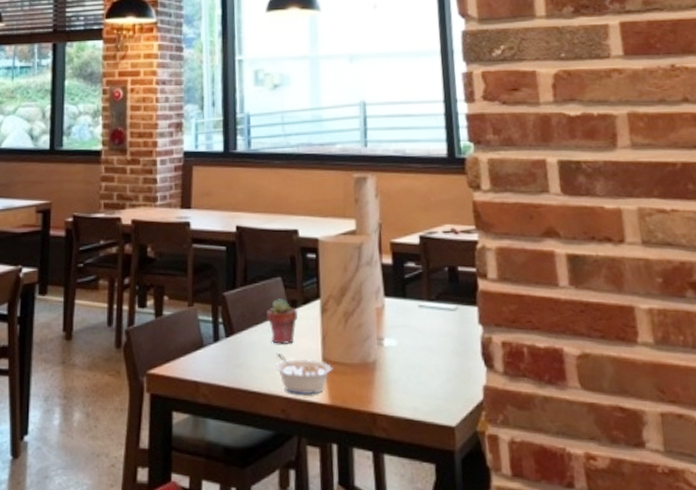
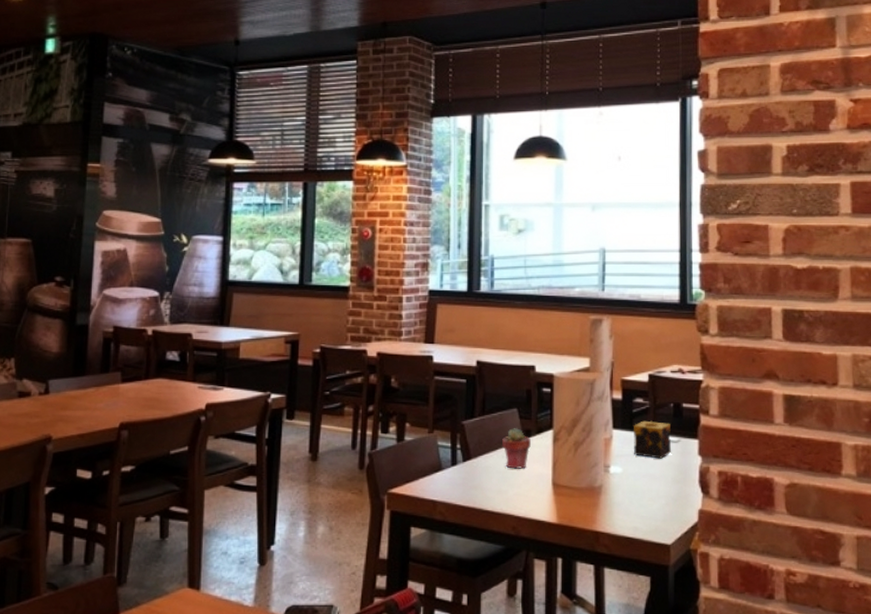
legume: present [274,354,334,395] -> none [507,477,562,515]
candle: none [406,286,449,329] -> present [633,420,671,459]

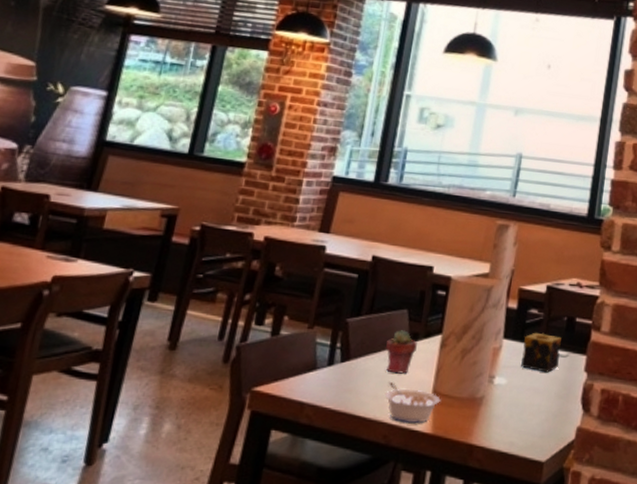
legume: none [507,477,562,515] -> present [384,382,442,424]

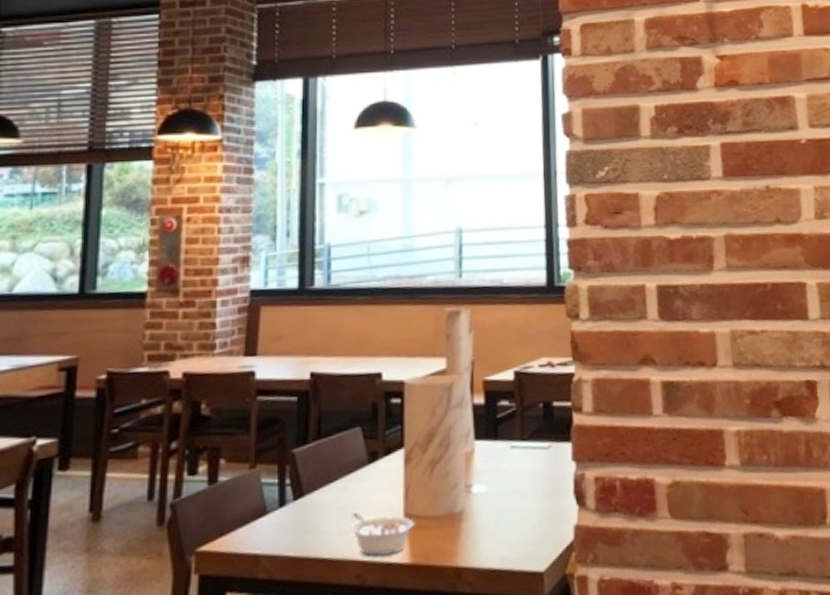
potted succulent: present [386,330,417,374] -> none [343,451,378,503]
candle: present [521,332,562,373] -> none [497,425,542,471]

